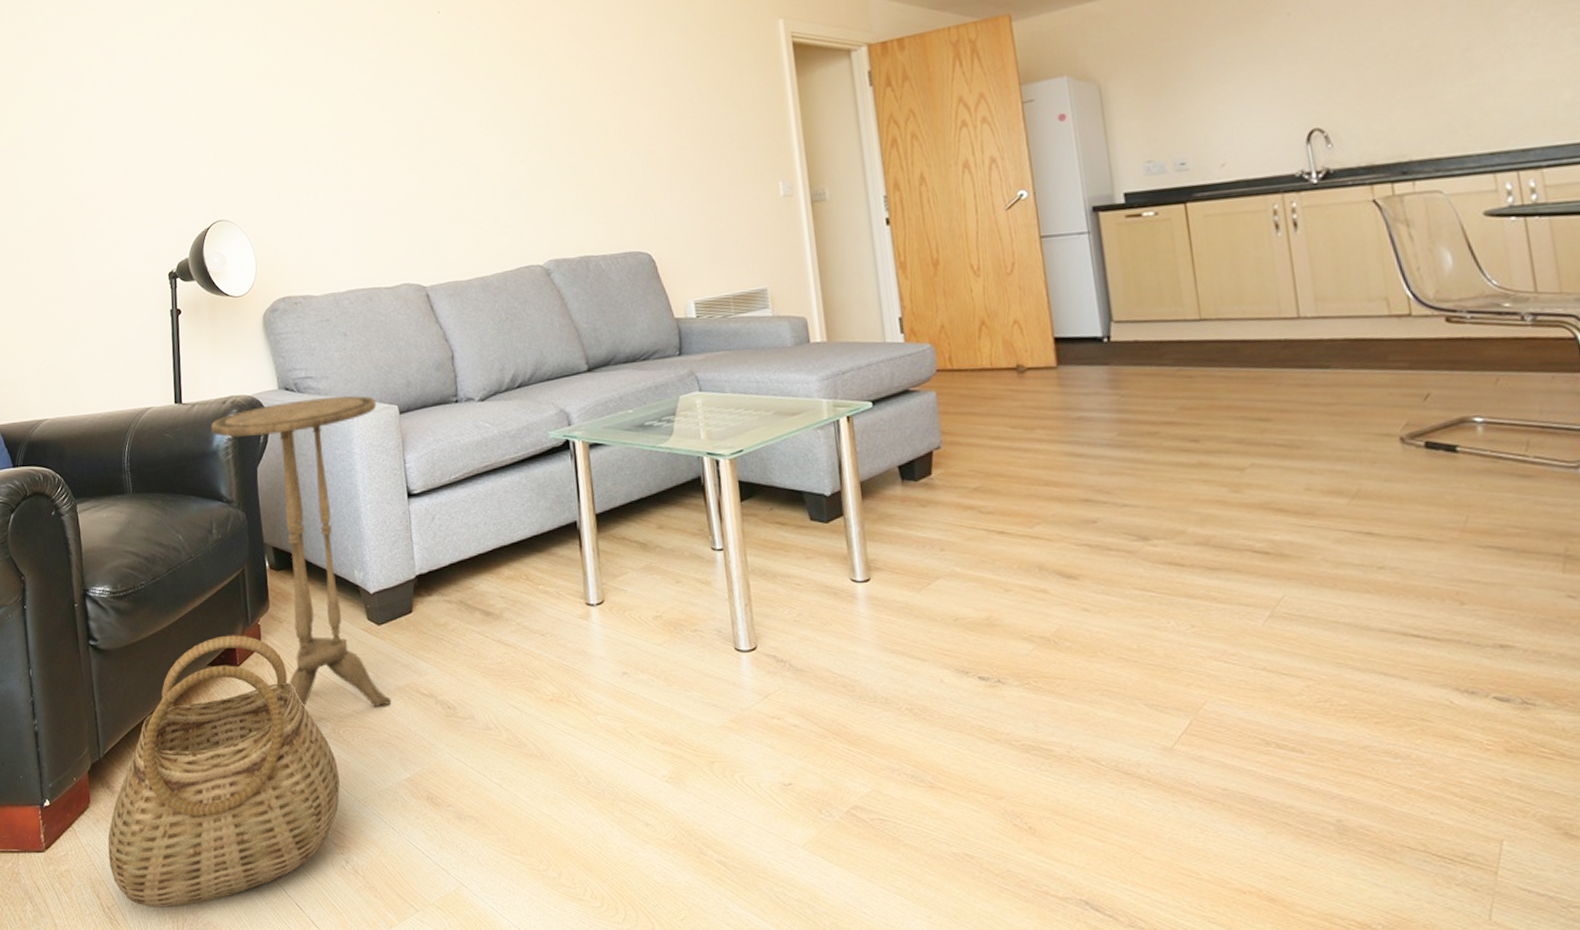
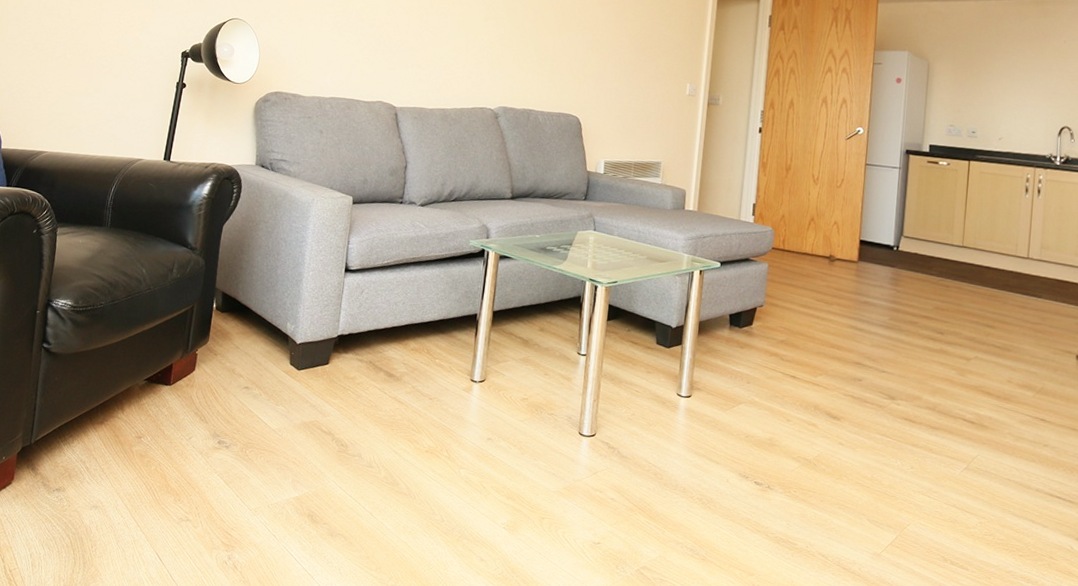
basket: present [107,635,340,908] -> none [19,358,239,578]
side table: present [210,395,391,708] -> none [190,176,336,436]

